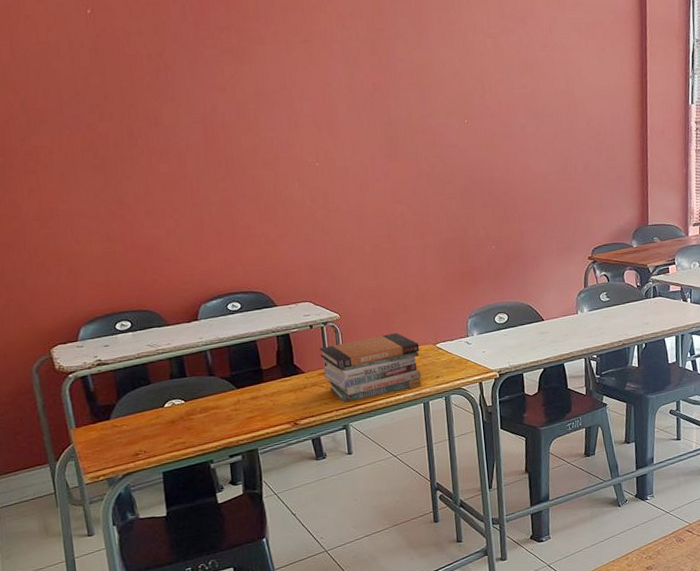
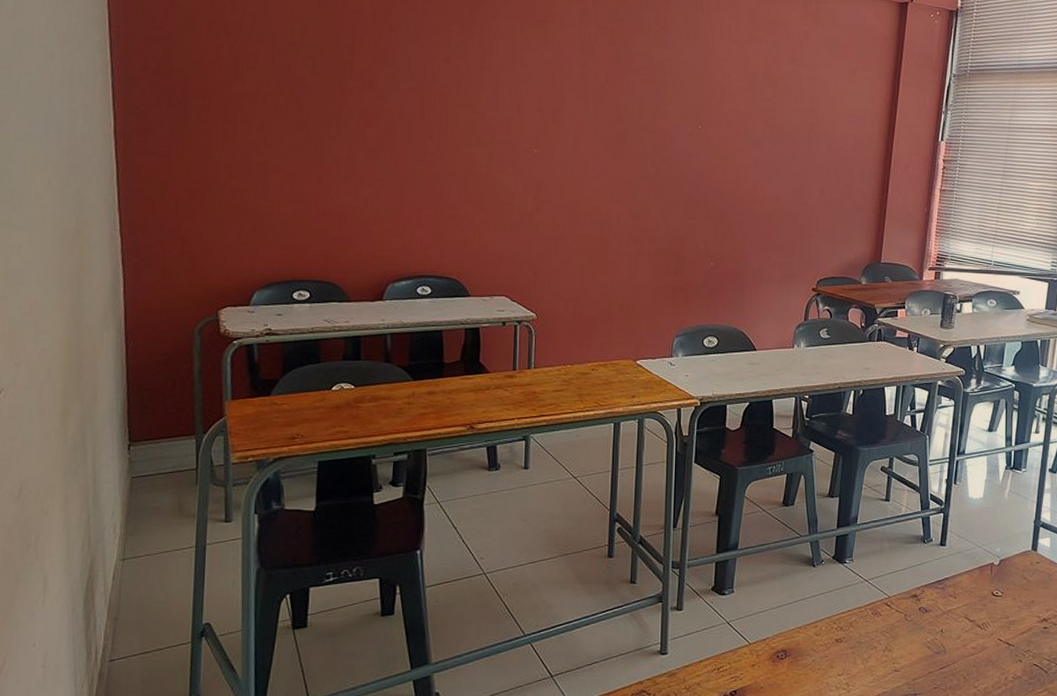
book stack: present [320,332,422,403] -> none [509,342,618,411]

